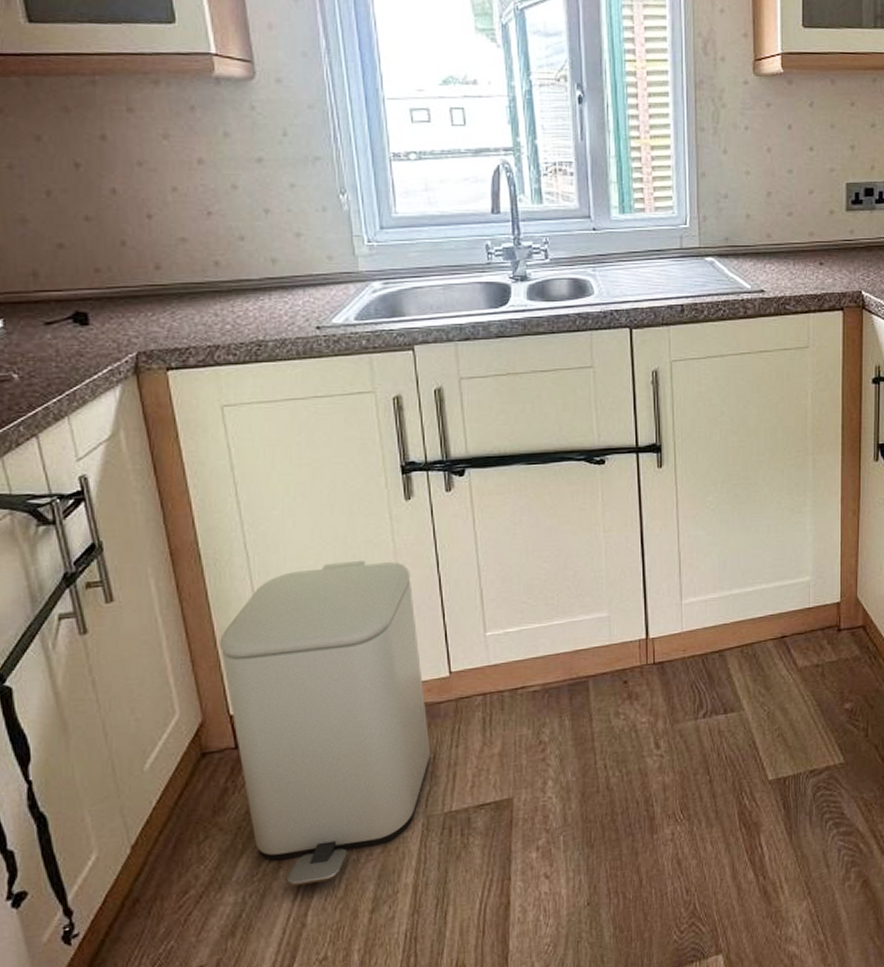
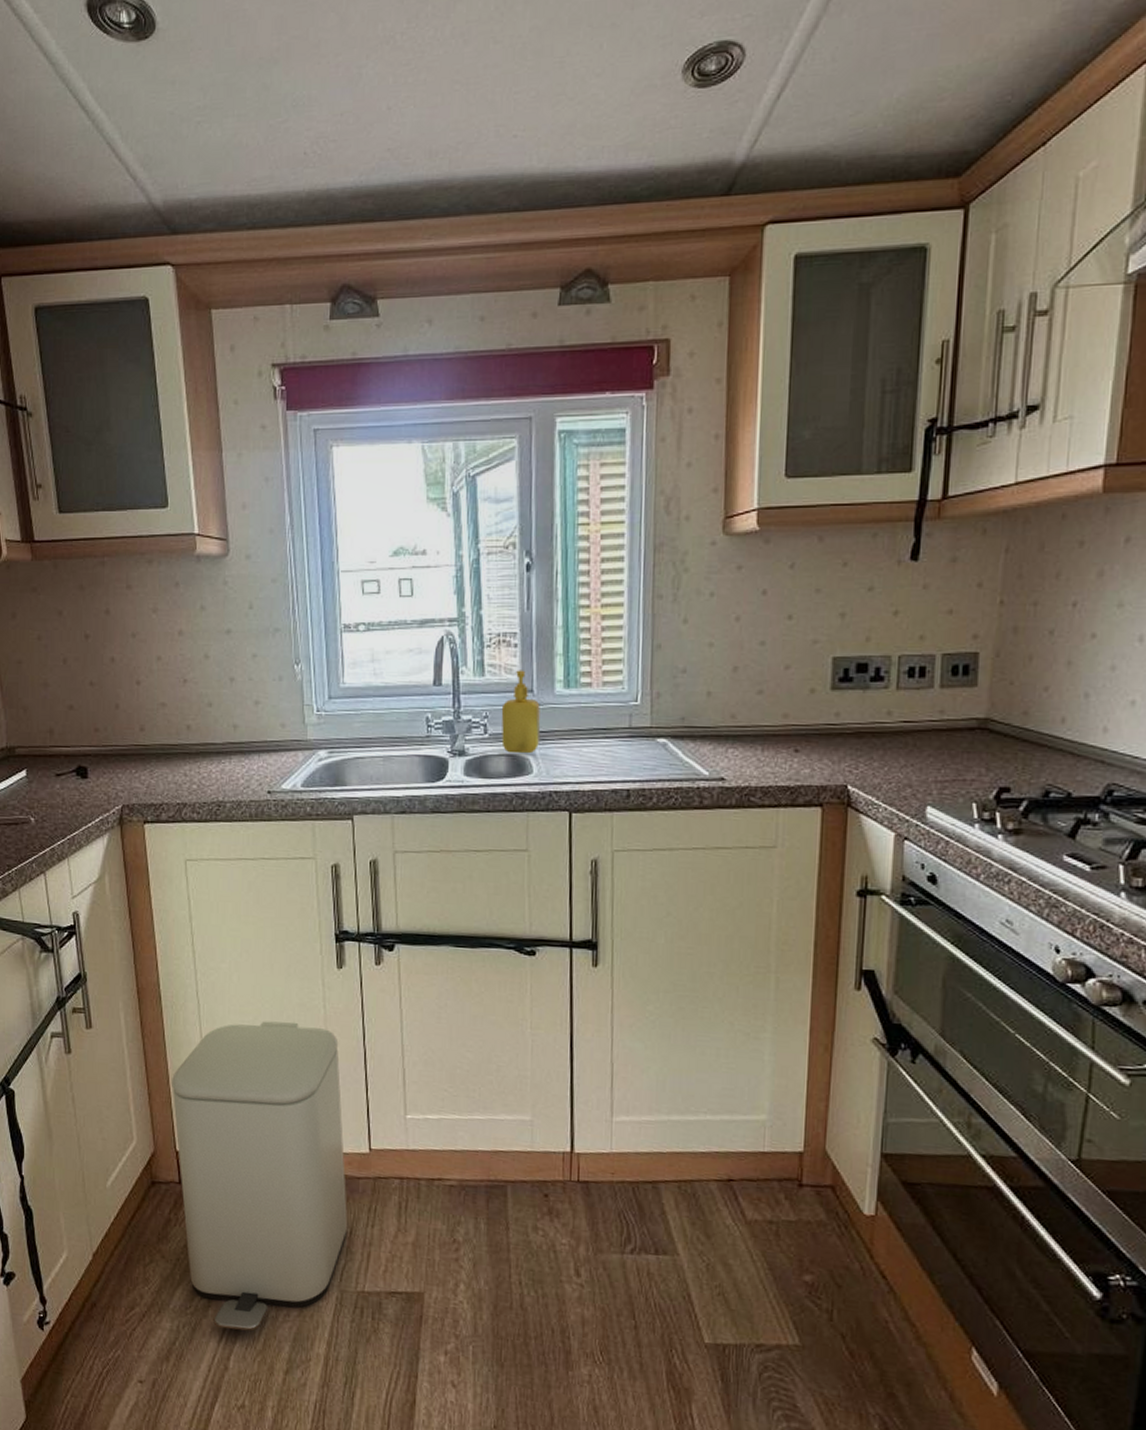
soap dispenser: none [560,197,600,277] -> present [501,670,541,754]

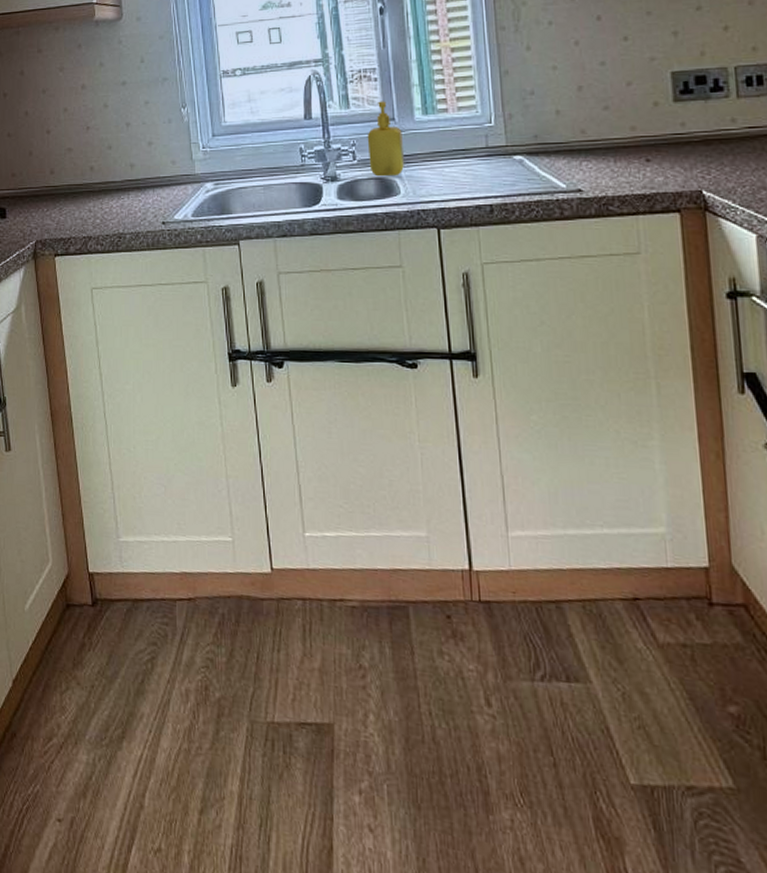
pedal bin: present [172,1021,348,1332] -> none [83,440,255,766]

